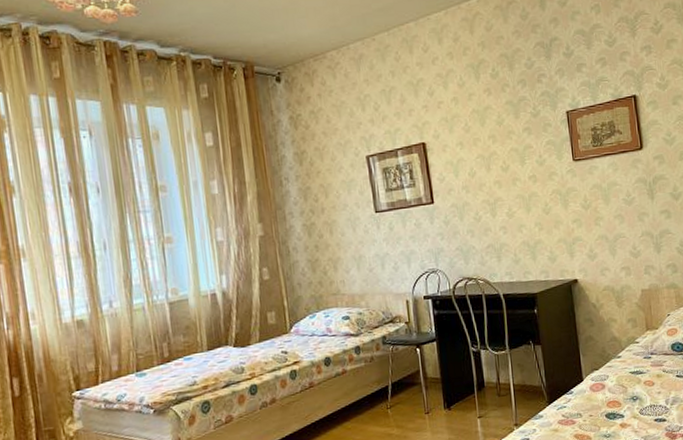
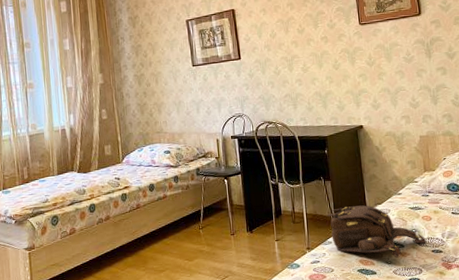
satchel: none [537,371,649,430] -> present [327,205,427,258]

